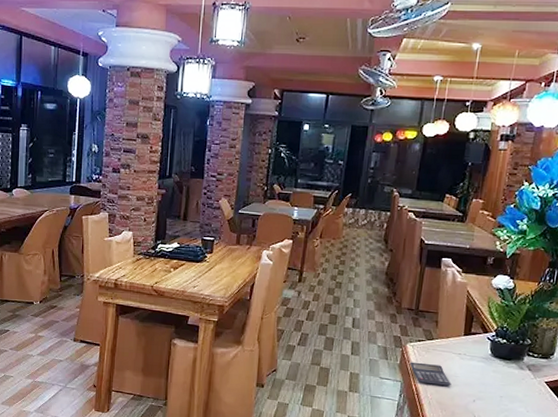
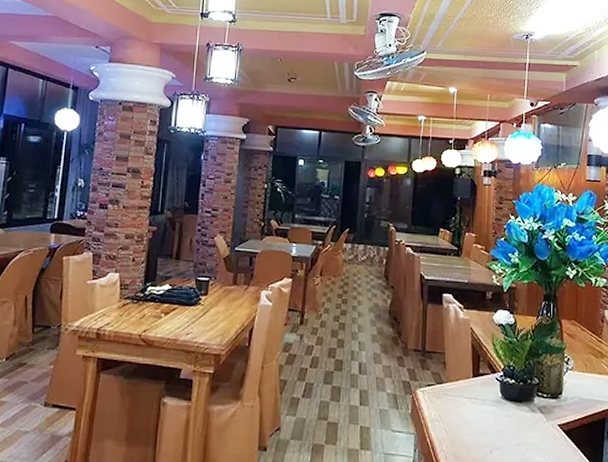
calculator: present [410,362,451,386] -> none [422,410,466,436]

